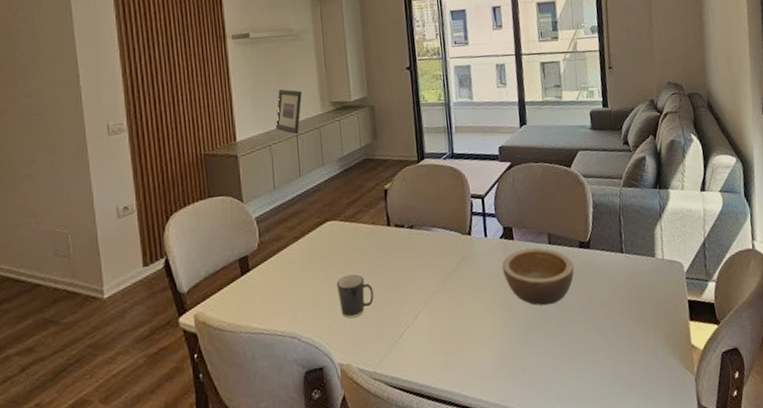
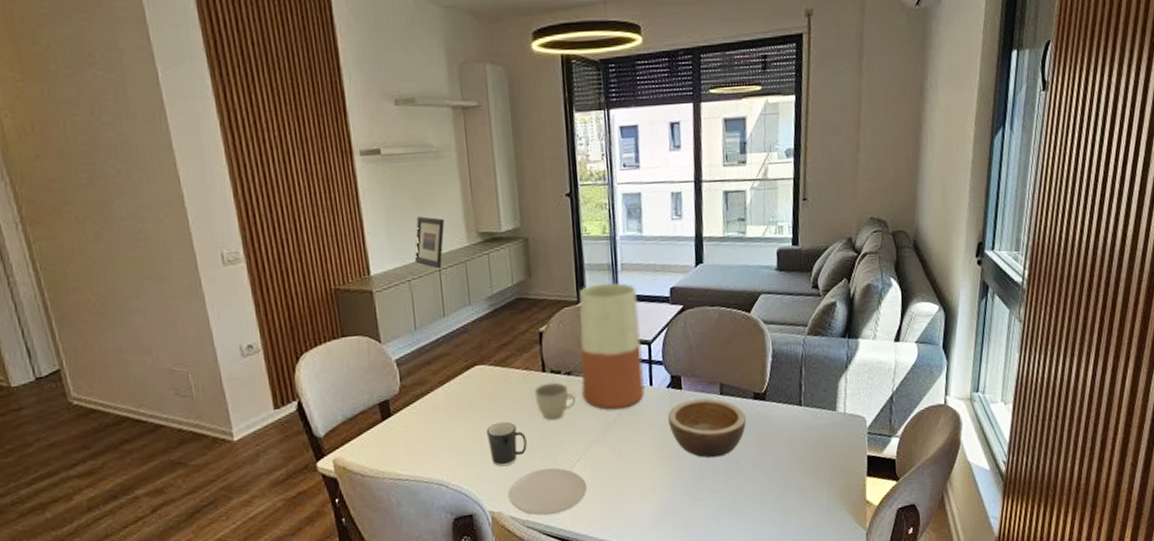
plate: none [356,318,431,367] -> present [508,468,588,516]
cup: none [380,235,418,272] -> present [534,382,576,420]
vase: none [418,143,480,261] -> present [578,282,645,410]

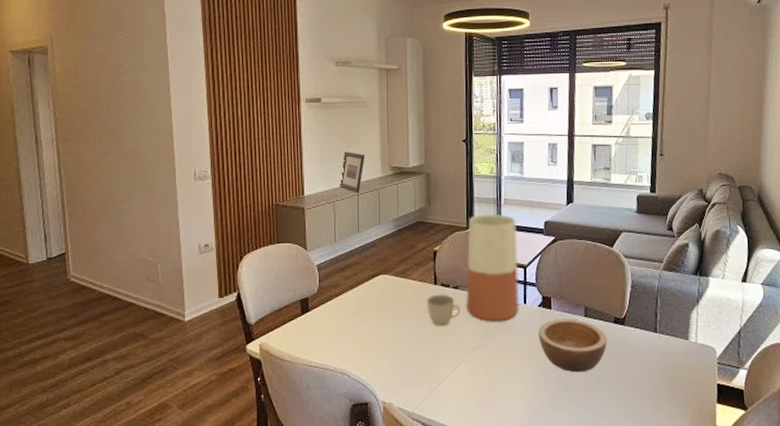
mug: present [486,421,527,467] -> none [384,324,417,363]
plate: present [508,468,588,516] -> none [399,368,466,410]

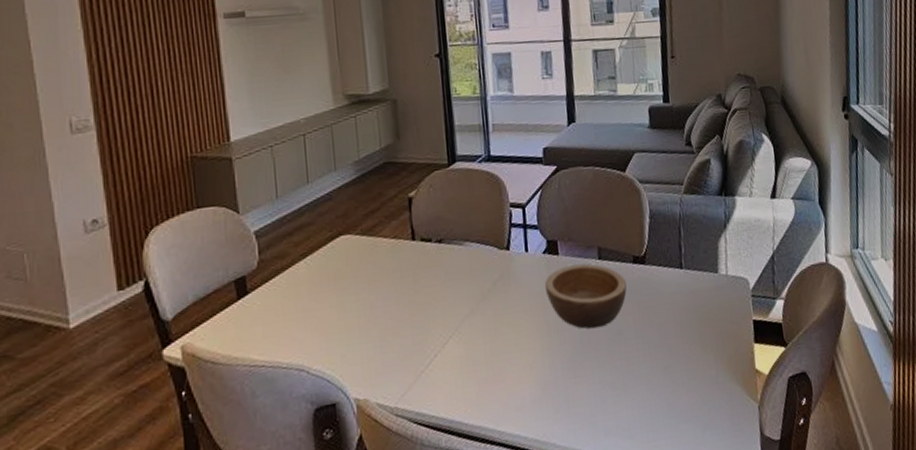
picture frame: present [340,152,366,193] -> none [278,79,311,133]
cup: present [426,294,460,326] -> none [403,251,448,293]
vase: present [465,214,519,322] -> none [449,144,520,280]

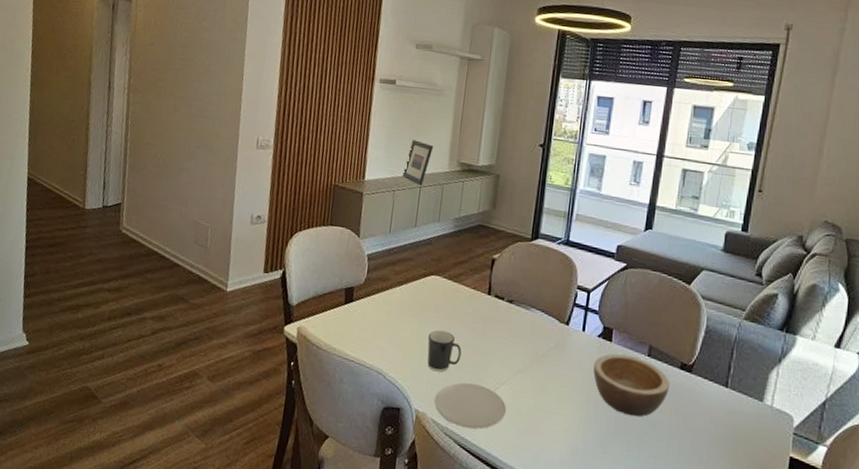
picture frame: none [278,79,311,133] -> present [403,140,434,186]
mug: none [351,296,396,348] -> present [427,330,462,372]
plate: none [375,346,462,402] -> present [434,382,507,429]

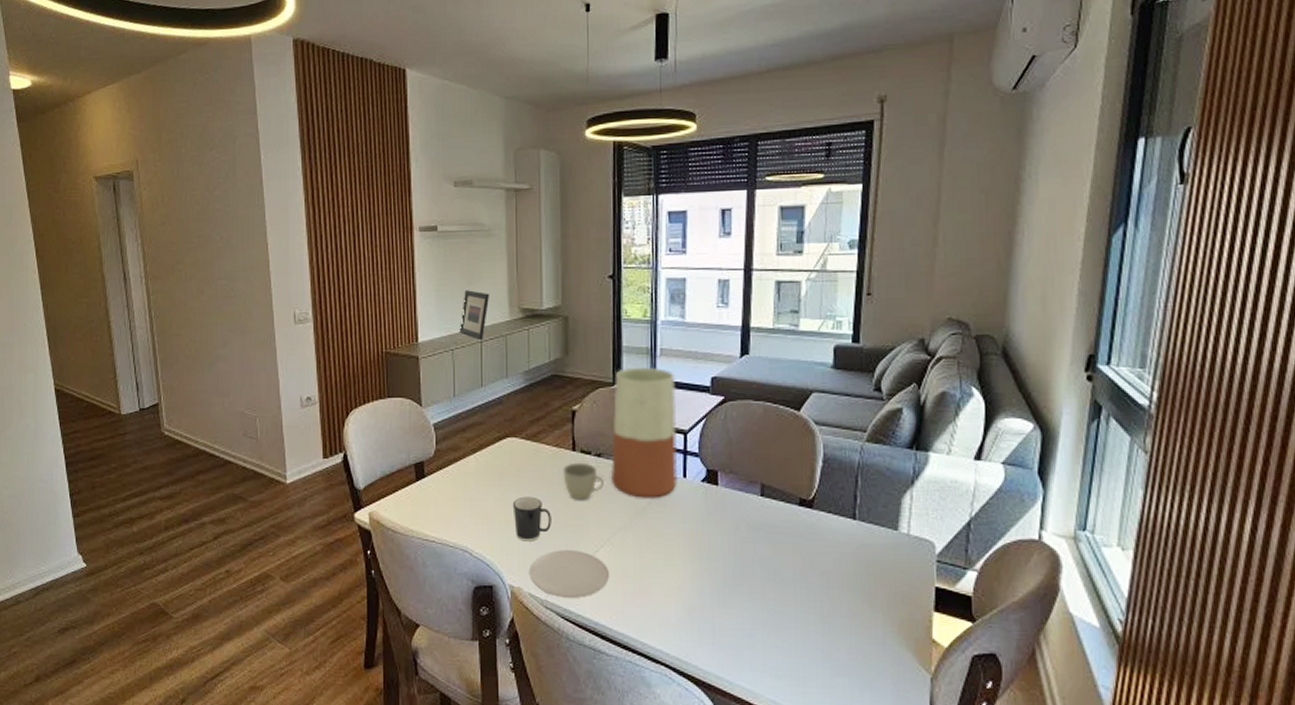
cup: none [476,305,512,340] -> present [563,462,604,500]
vase: none [518,227,586,346] -> present [610,367,677,498]
bowl: present [593,353,669,417] -> none [701,498,789,564]

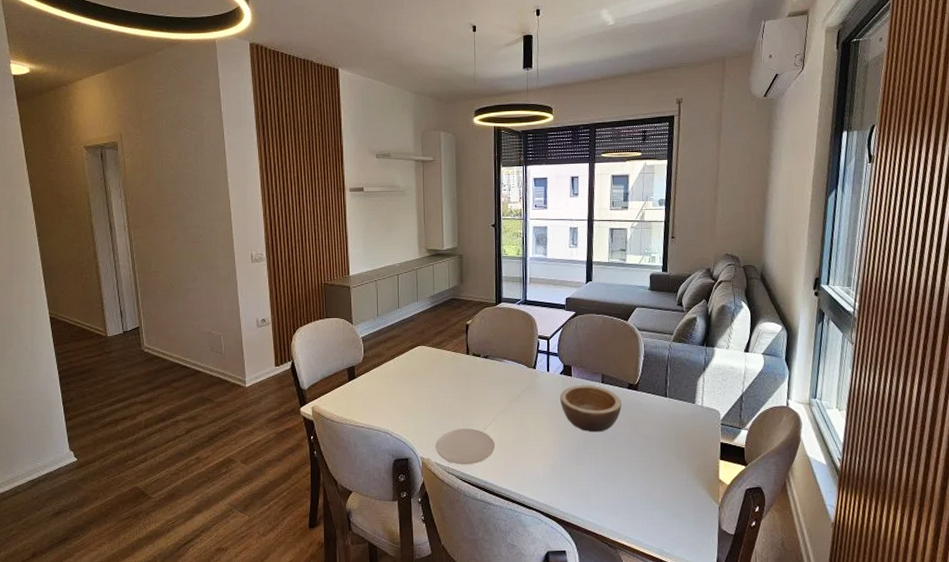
picture frame: present [460,290,490,340] -> none [382,236,404,273]
mug: present [512,496,551,542] -> none [422,390,452,424]
cup: present [563,462,604,500] -> none [460,363,490,391]
vase: present [610,367,677,498] -> none [494,291,543,388]
bowl: none [701,498,789,564] -> present [560,385,622,432]

